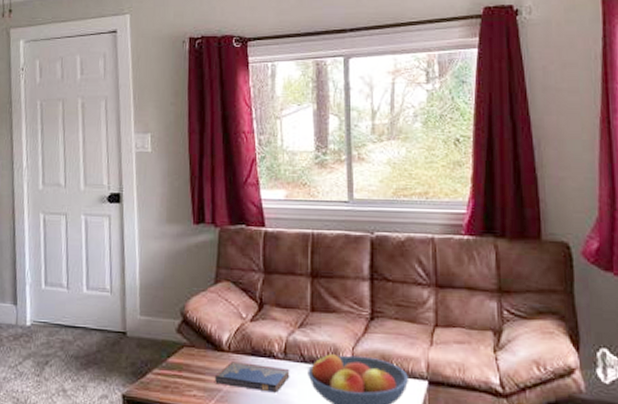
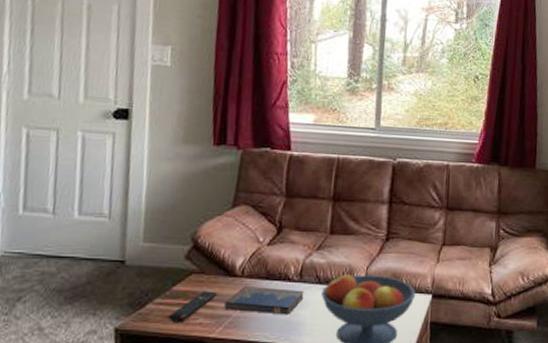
remote control: none [166,364,208,394] -> present [168,291,218,323]

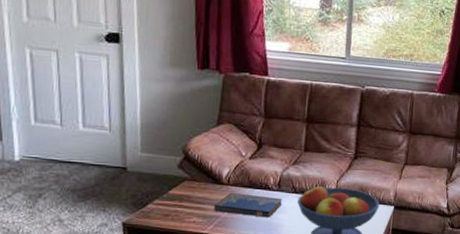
remote control: present [168,291,218,323] -> none [166,195,208,221]

